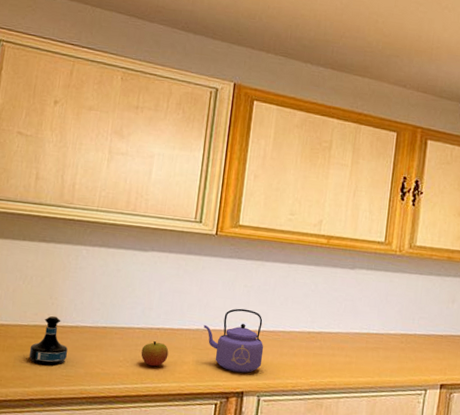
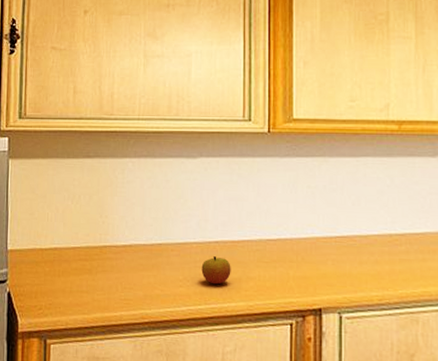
tequila bottle: present [29,315,68,365] -> none [85,235,123,289]
kettle: present [203,308,264,373] -> none [267,213,339,287]

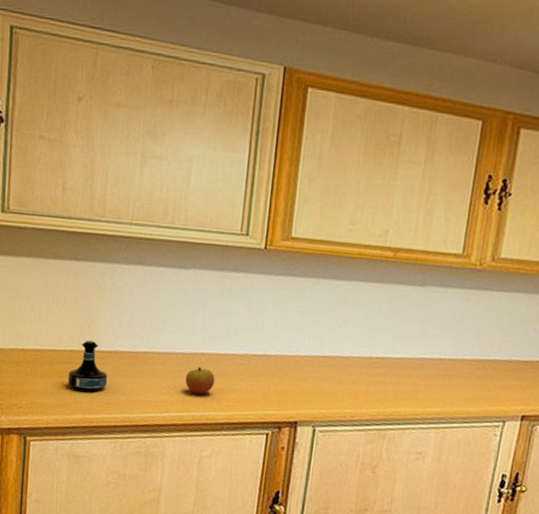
tequila bottle: none [85,235,123,289] -> present [67,340,107,392]

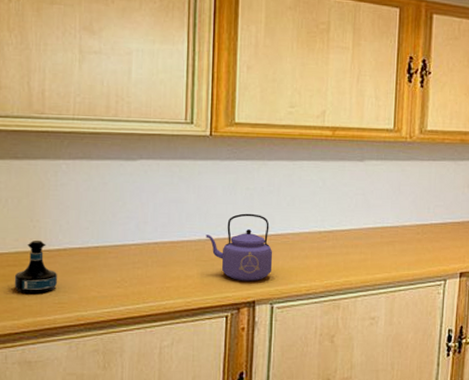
apple: present [185,367,215,394] -> none [140,257,170,284]
kettle: none [252,331,320,402] -> present [206,213,273,282]

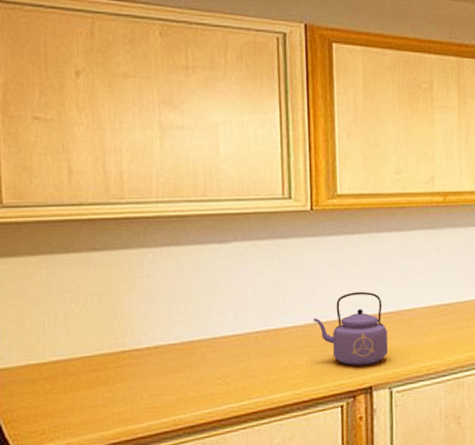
tequila bottle: present [14,239,57,293] -> none [99,338,149,400]

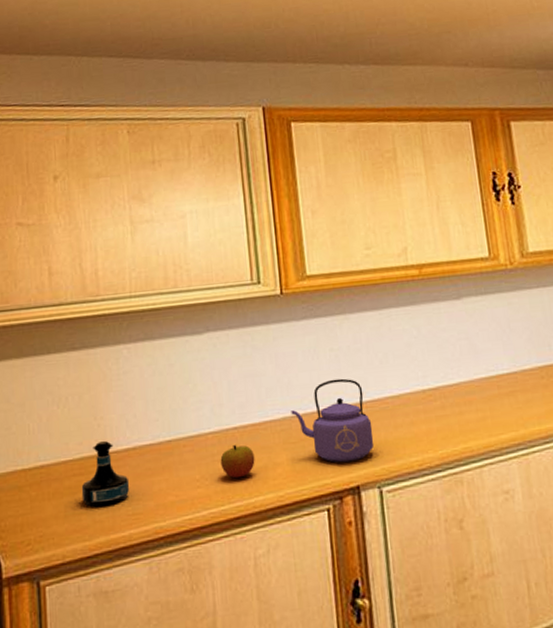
tequila bottle: none [99,338,149,400] -> present [81,440,129,507]
apple: none [242,347,276,378] -> present [220,445,255,479]

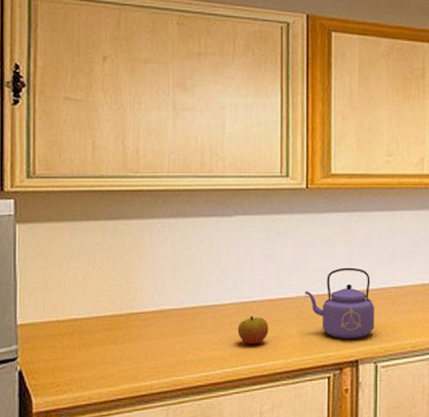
tequila bottle: present [81,440,129,507] -> none [110,302,153,358]

